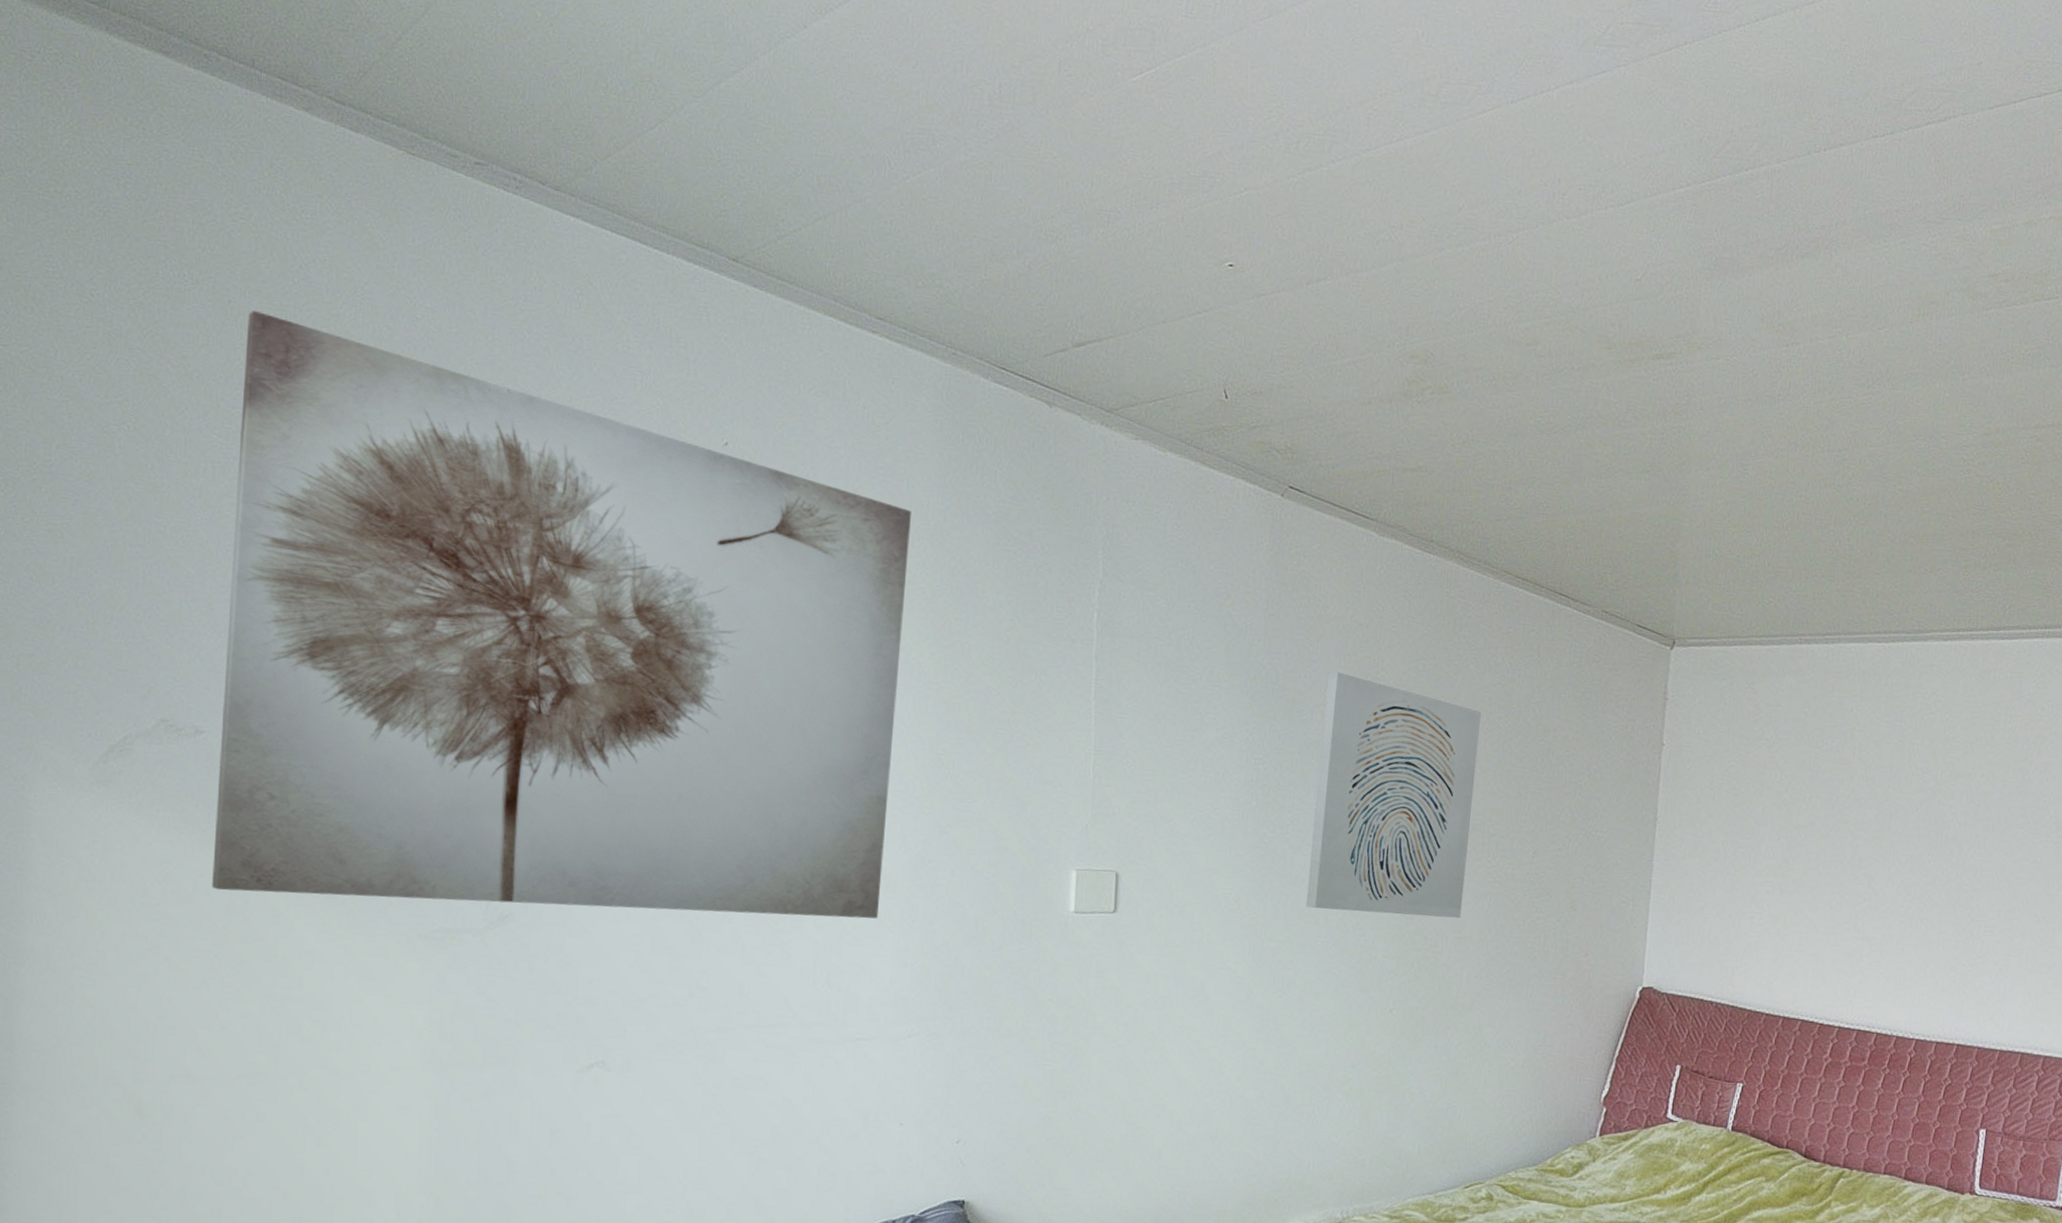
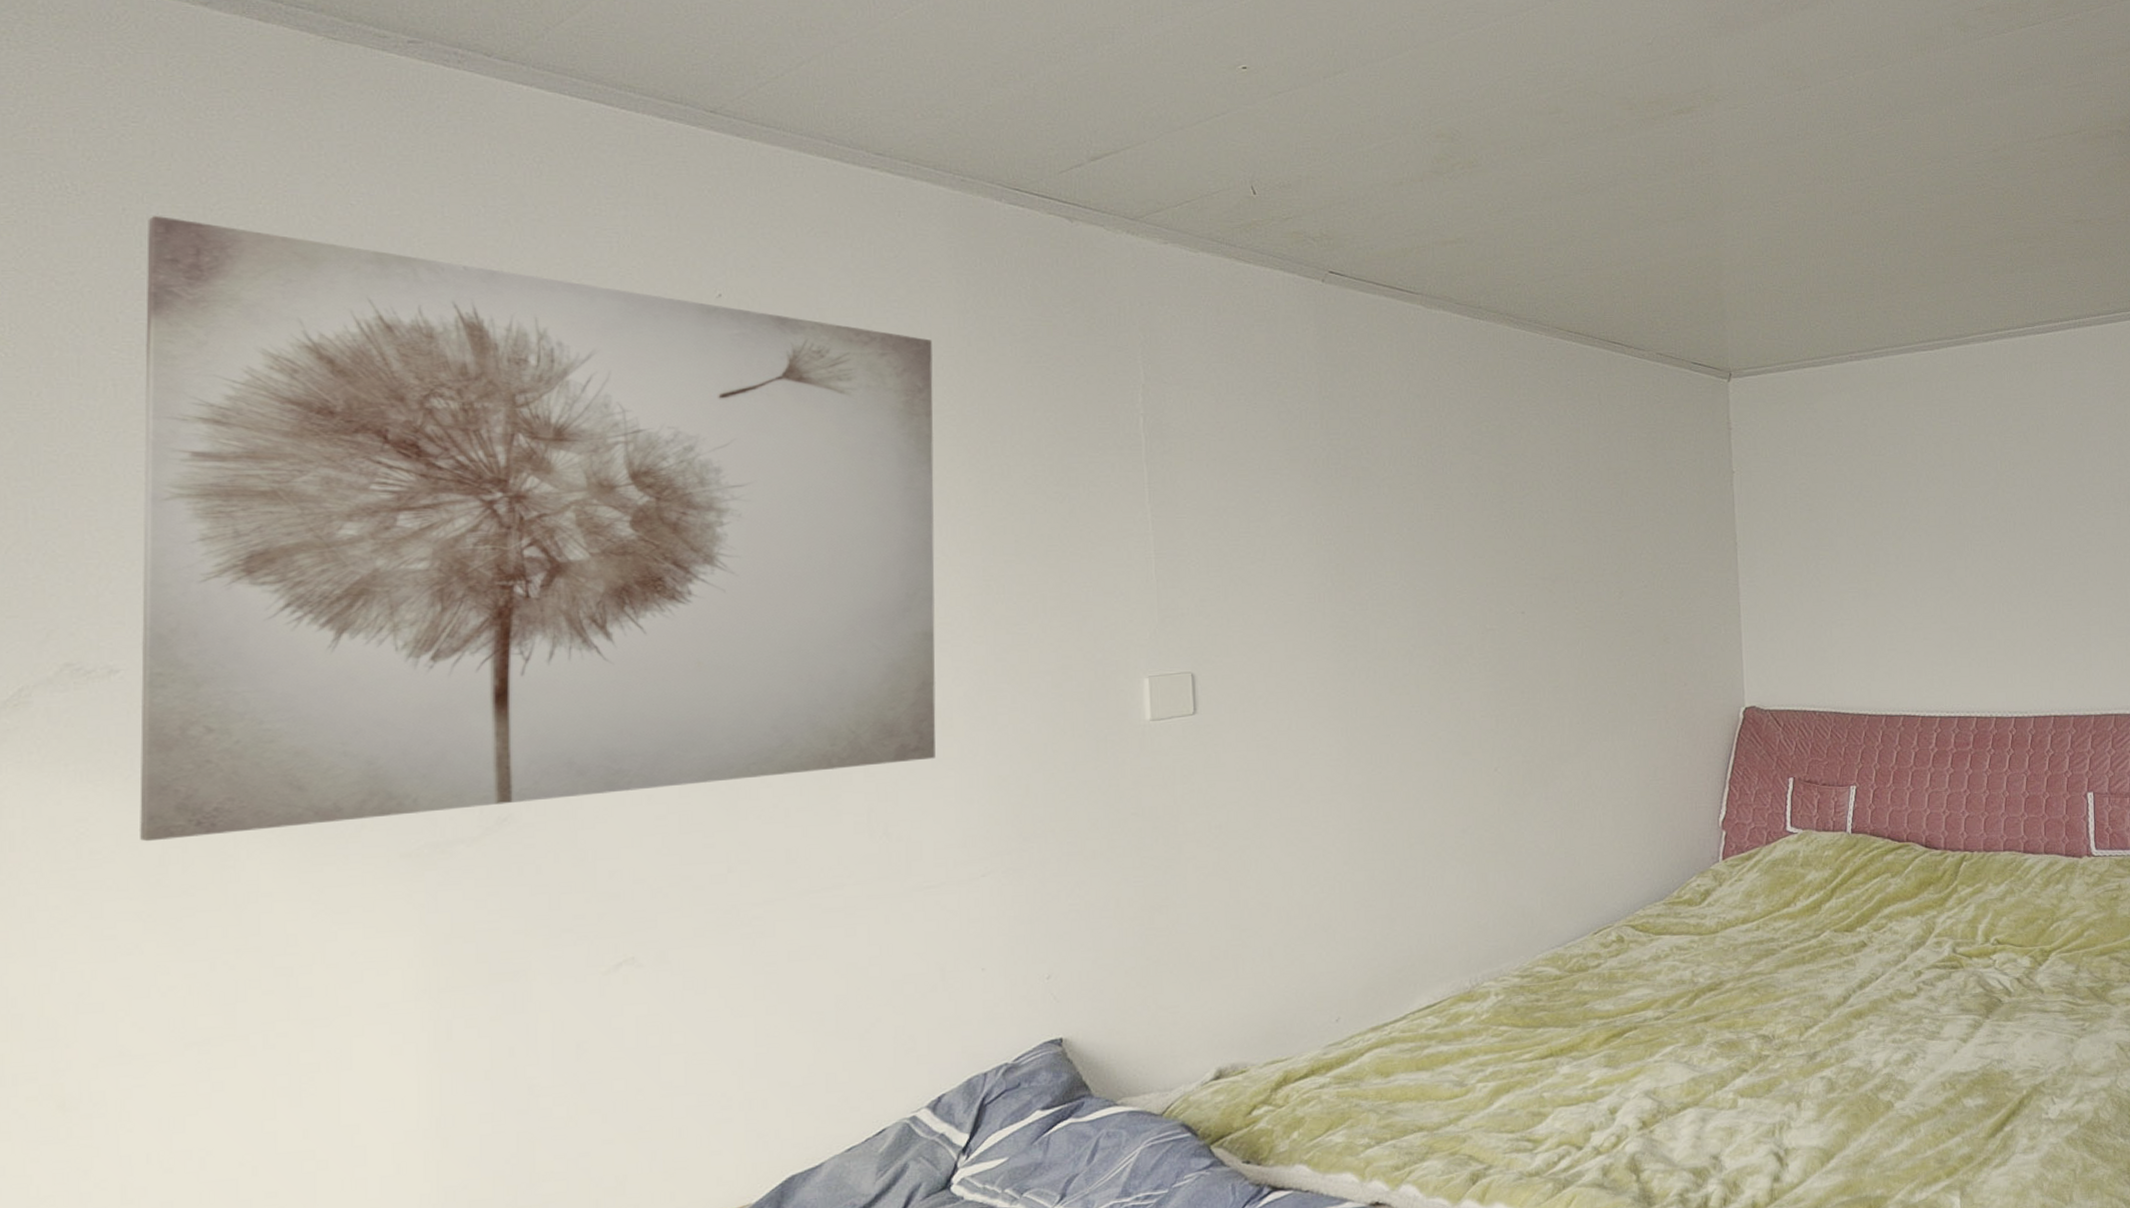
wall art: present [1305,671,1481,919] -> none [1390,444,1556,680]

